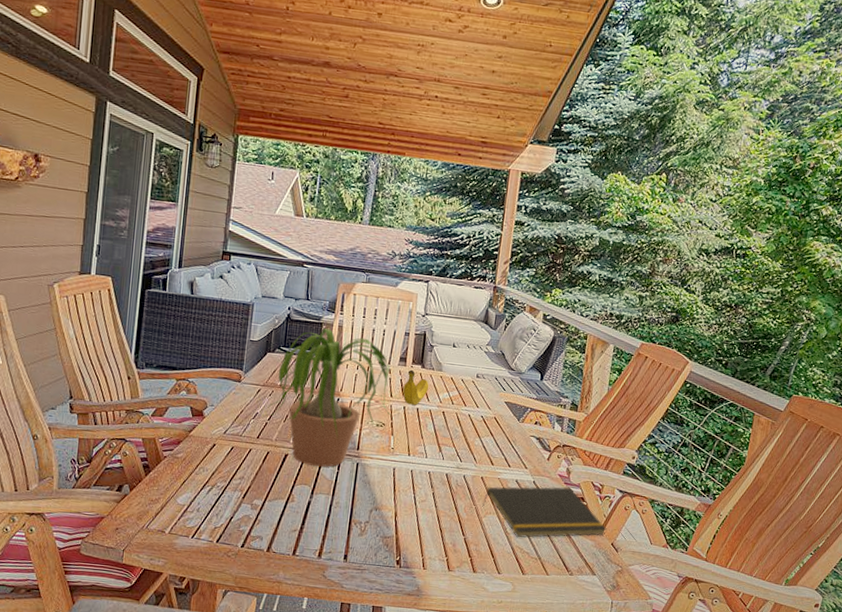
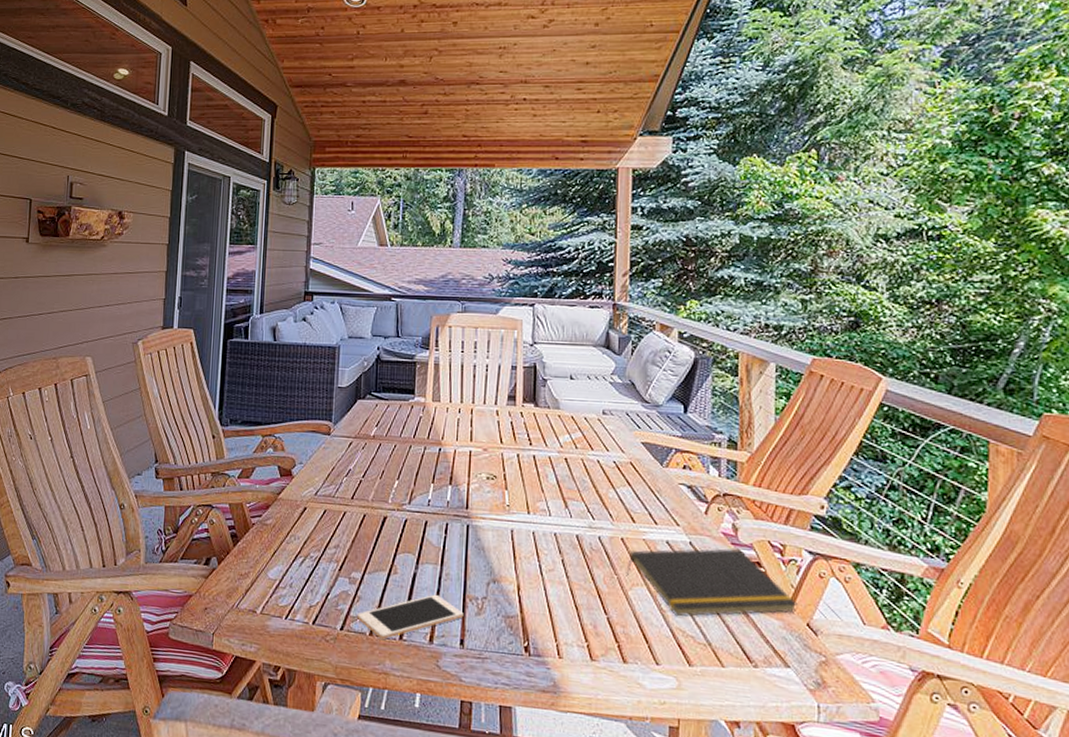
cell phone: none [256,518,349,555] -> present [356,594,464,639]
potted plant: present [261,328,401,467] -> none [355,368,513,531]
fruit: present [402,369,429,405] -> none [514,409,546,452]

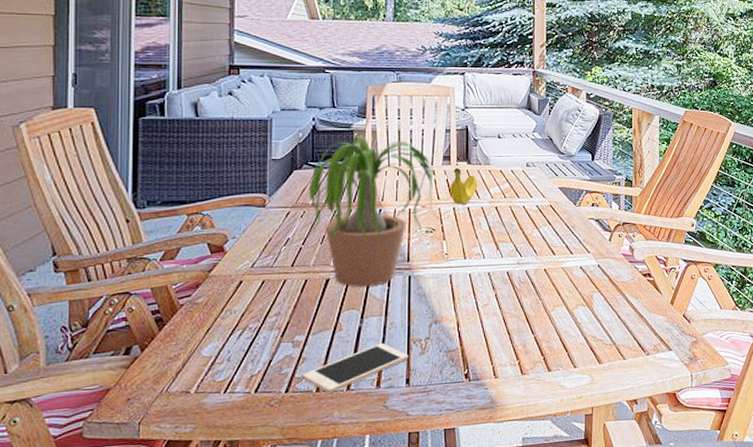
potted plant: none [355,368,513,531] -> present [294,136,449,287]
fruit: none [514,409,546,452] -> present [450,167,478,205]
notepad: present [626,548,798,617] -> none [549,265,677,326]

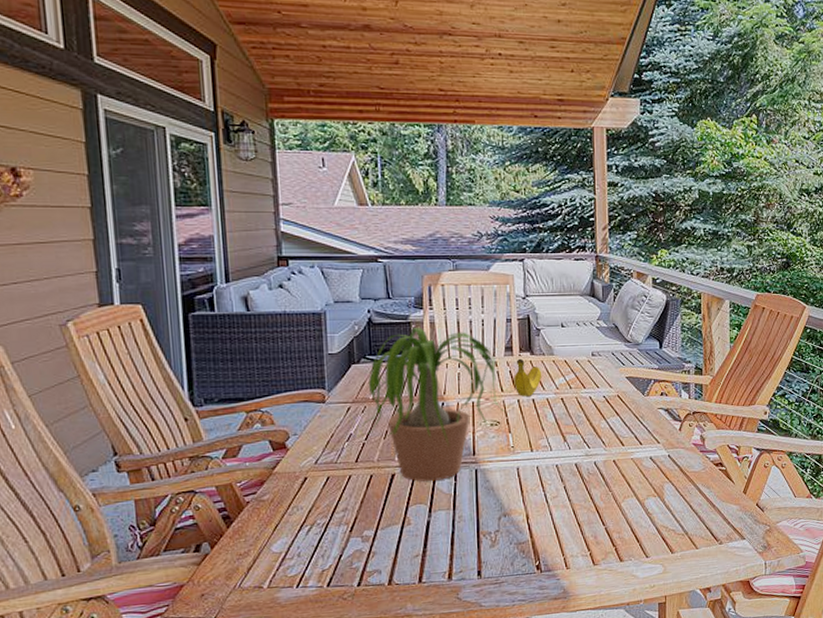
cell phone: present [302,343,408,393] -> none [373,536,479,586]

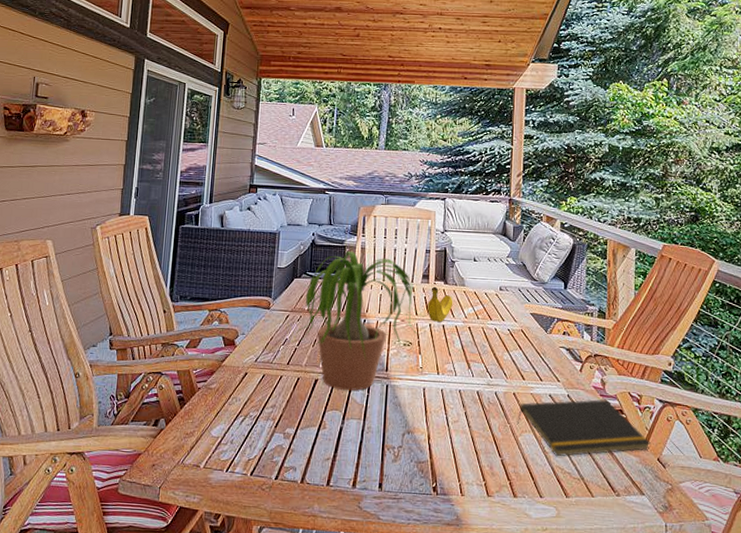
notepad: none [618,454,750,517] -> present [517,399,651,457]

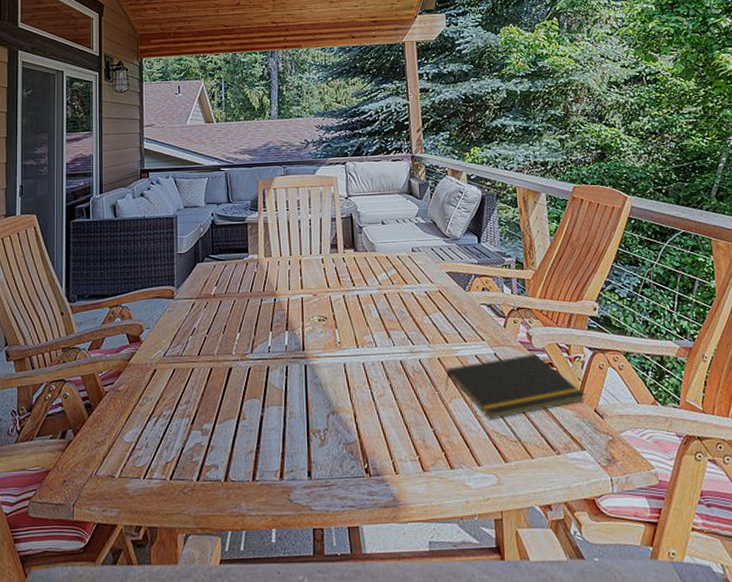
potted plant: present [291,251,426,391] -> none [199,228,339,376]
fruit: present [427,286,453,322] -> none [339,255,366,292]

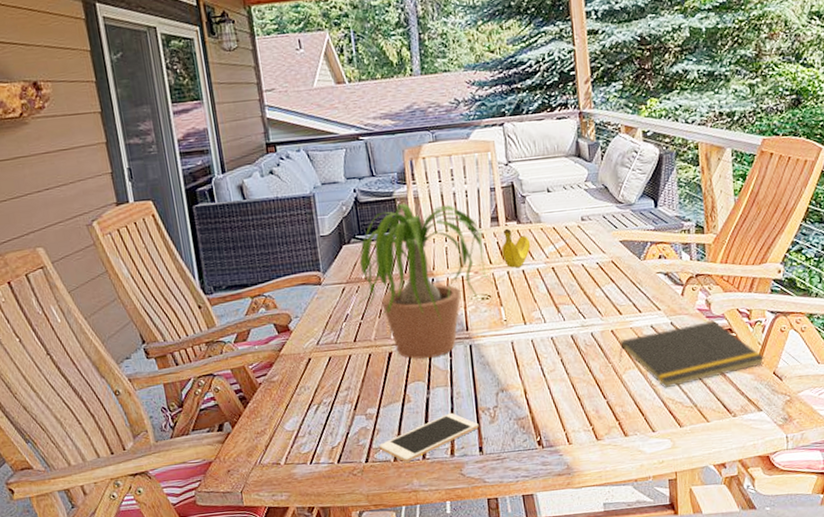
potted plant: none [199,228,339,376] -> present [353,204,502,359]
cell phone: none [211,433,309,483] -> present [378,412,479,462]
fruit: none [339,255,366,292] -> present [501,228,531,268]

